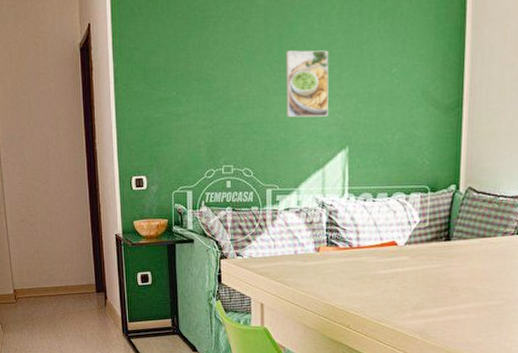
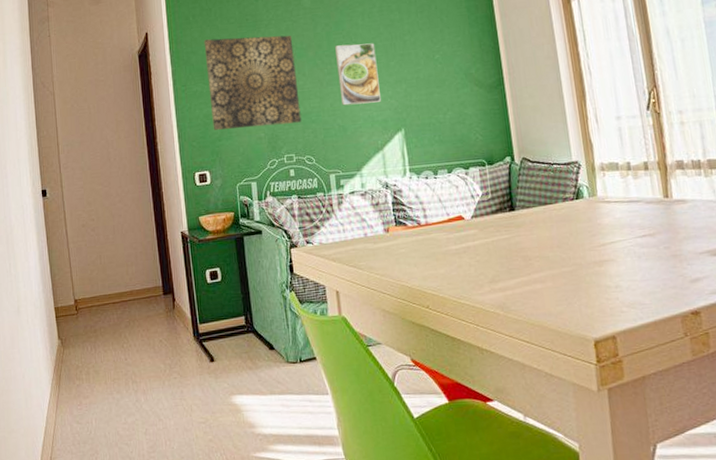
wall art: none [148,34,243,135] -> present [204,35,302,130]

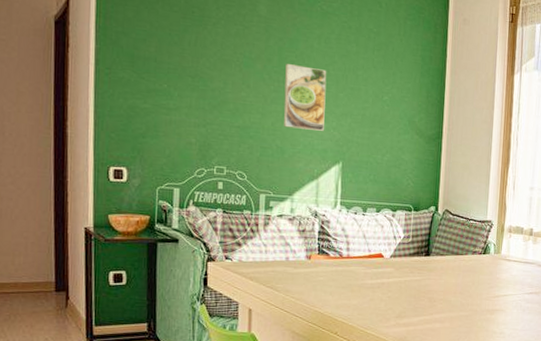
wall art: present [204,35,302,130] -> none [137,23,241,135]

